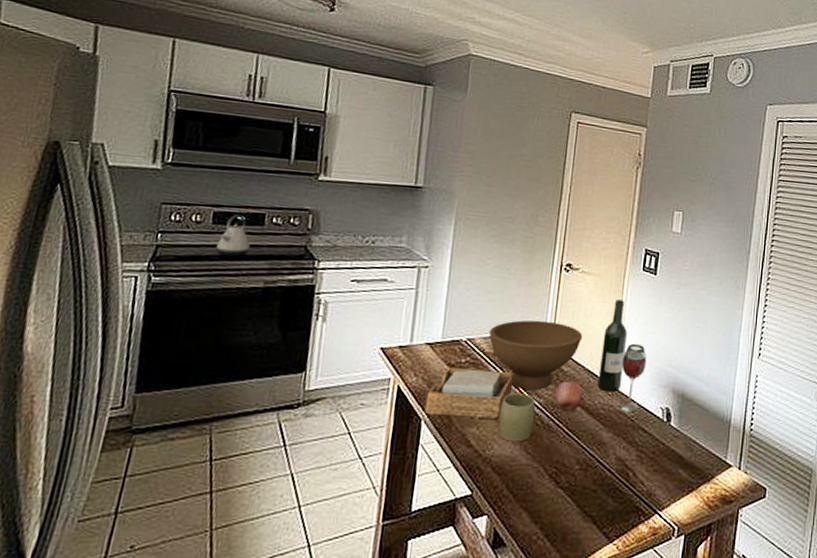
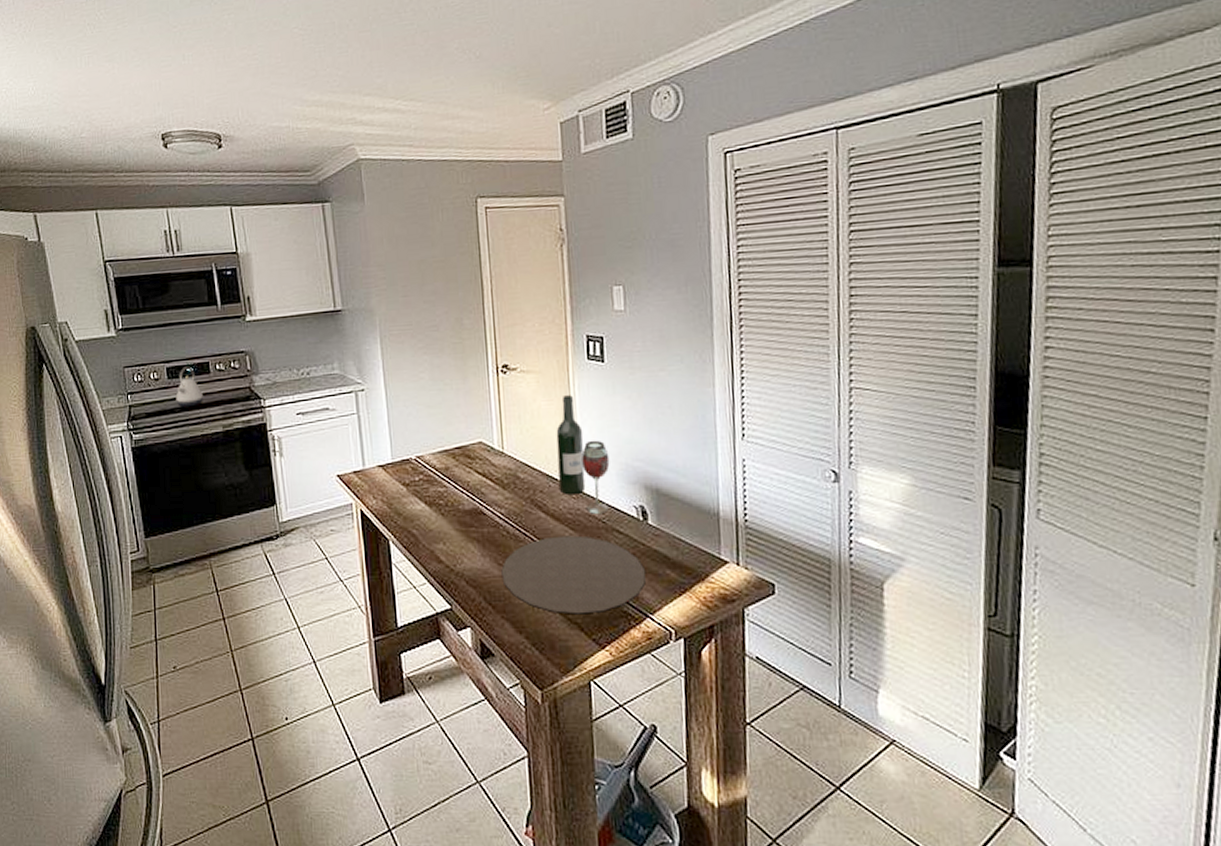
napkin holder: present [424,367,515,419] -> none [389,485,471,535]
bowl: present [488,320,583,390] -> none [436,428,535,501]
mug: present [498,393,536,442] -> none [462,505,500,555]
placemat: none [528,429,661,508] -> present [501,535,646,615]
fruit: present [554,381,583,412] -> none [515,487,546,520]

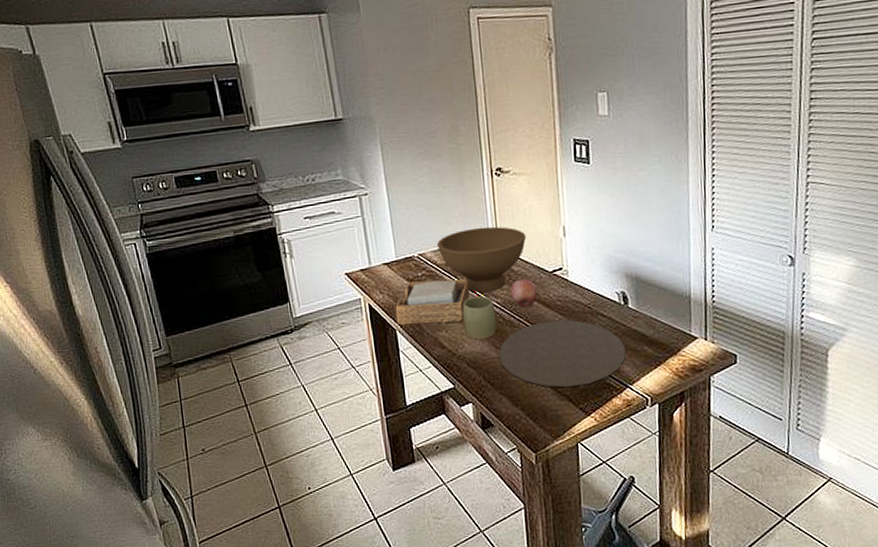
kettle: present [176,366,203,407] -> none [186,175,213,215]
napkin holder: none [389,485,471,535] -> present [395,278,470,326]
bowl: none [436,428,535,501] -> present [436,226,527,293]
mug: none [462,505,500,555] -> present [462,296,497,340]
fruit: none [515,487,546,520] -> present [510,279,537,307]
wine bottle: present [556,395,586,496] -> none [546,195,573,285]
wineglass: present [582,440,610,514] -> none [569,234,595,300]

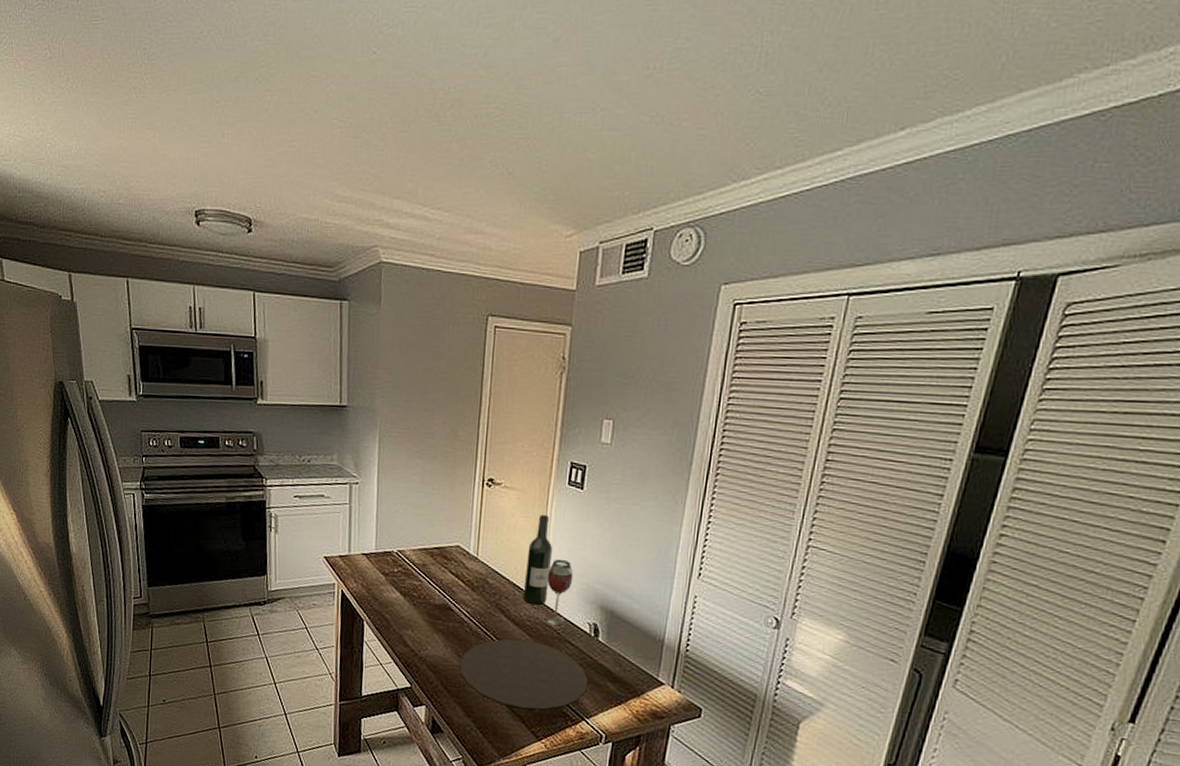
napkin holder: present [395,278,470,326] -> none [365,576,443,624]
bowl: present [436,226,527,293] -> none [417,534,507,600]
mug: present [462,296,497,340] -> none [430,601,465,646]
fruit: present [510,279,537,307] -> none [481,592,509,622]
wine bottle: none [546,195,573,285] -> present [522,515,553,606]
wineglass: none [569,234,595,300] -> present [544,559,574,625]

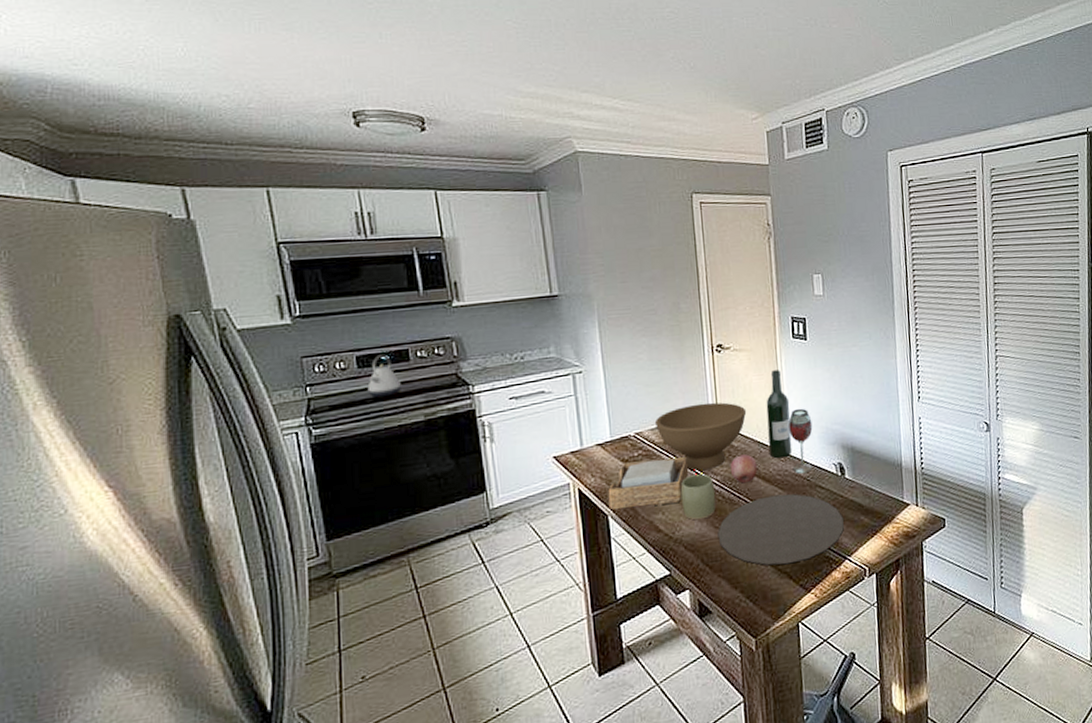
kettle: none [186,438,211,476] -> present [367,354,401,398]
napkin holder: none [365,576,443,624] -> present [608,457,689,510]
bowl: none [417,534,507,600] -> present [654,402,747,471]
mug: none [430,601,465,646] -> present [680,474,716,521]
fruit: none [481,592,509,622] -> present [730,454,757,484]

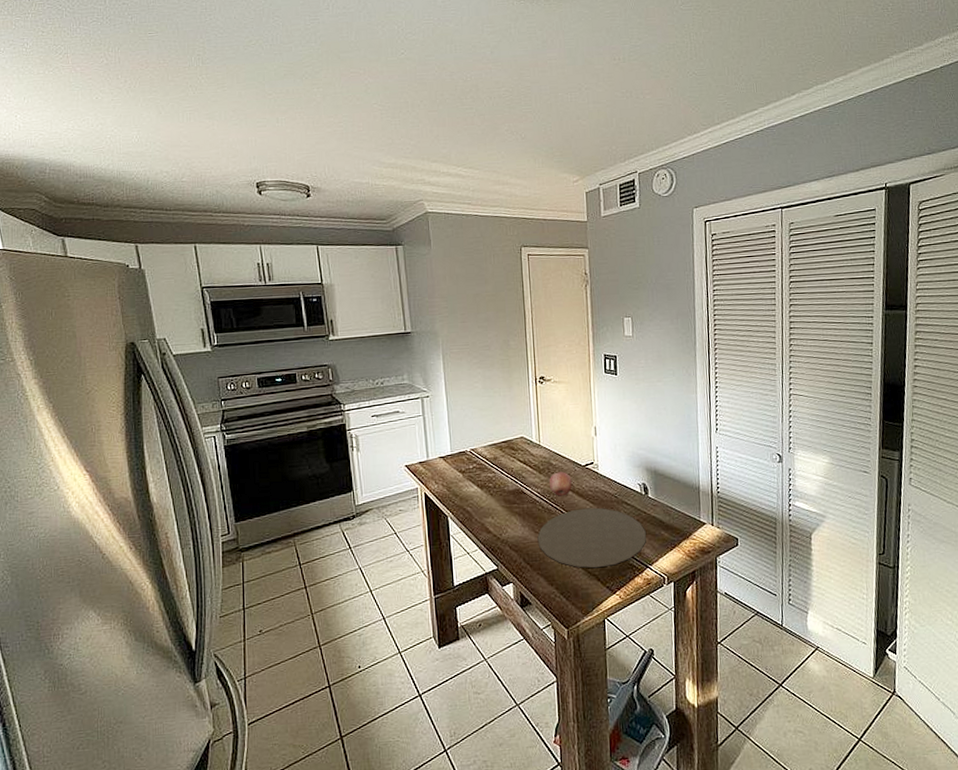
kettle: present [367,354,401,398] -> none [265,377,290,412]
napkin holder: present [608,457,689,510] -> none [448,471,514,513]
bowl: present [654,402,747,471] -> none [486,426,564,483]
mug: present [680,474,716,521] -> none [507,486,537,525]
wine bottle: present [766,370,793,459] -> none [580,400,603,477]
wineglass: present [788,408,813,474] -> none [600,434,621,491]

